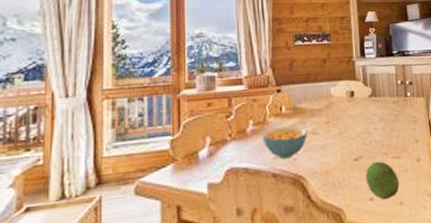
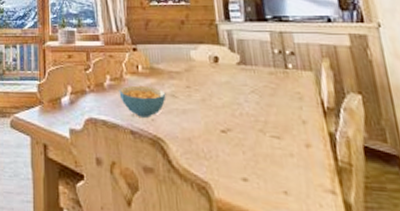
fruit: present [365,161,400,200] -> none [236,138,283,184]

